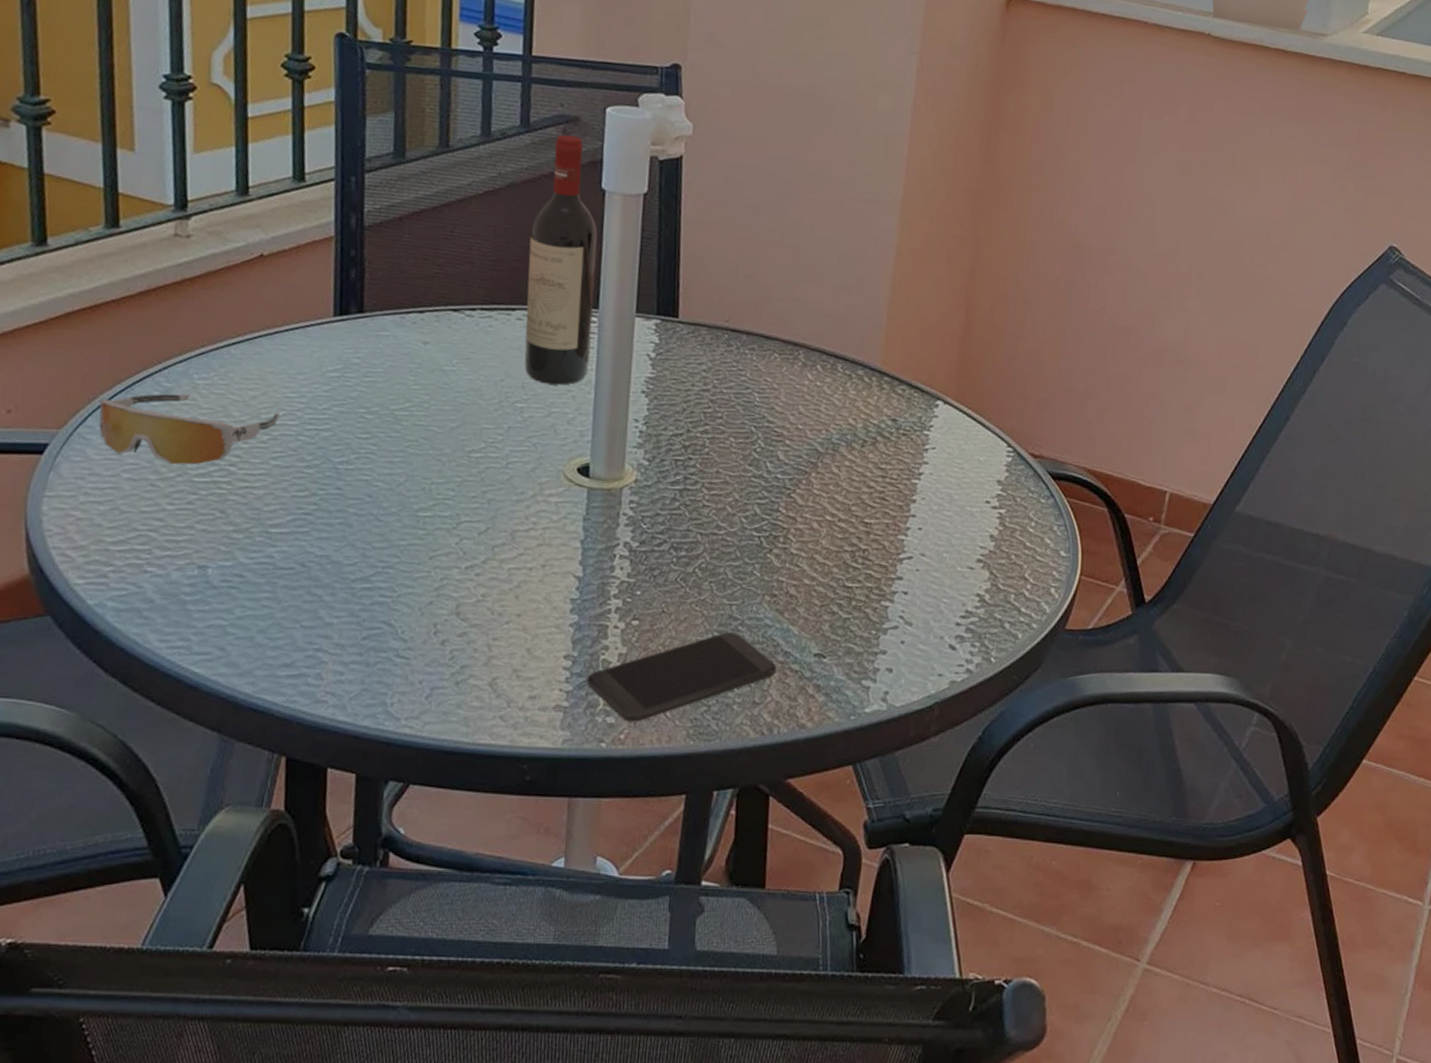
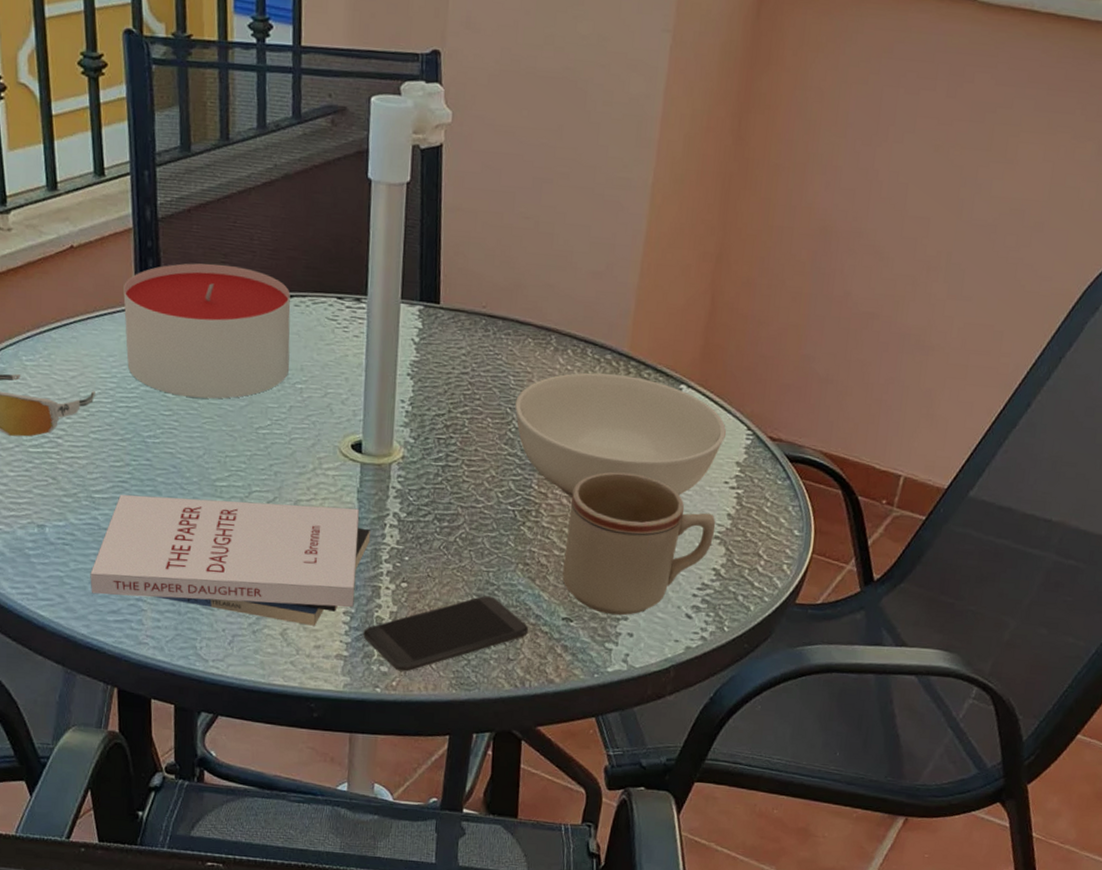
books: none [259,528,597,673] -> present [90,494,370,626]
candle: none [319,274,512,420] -> present [123,263,291,399]
wine bottle: present [524,134,598,385] -> none [302,125,365,368]
bowl: none [760,389,986,521] -> present [515,372,726,498]
mug: none [814,493,978,649] -> present [562,472,716,616]

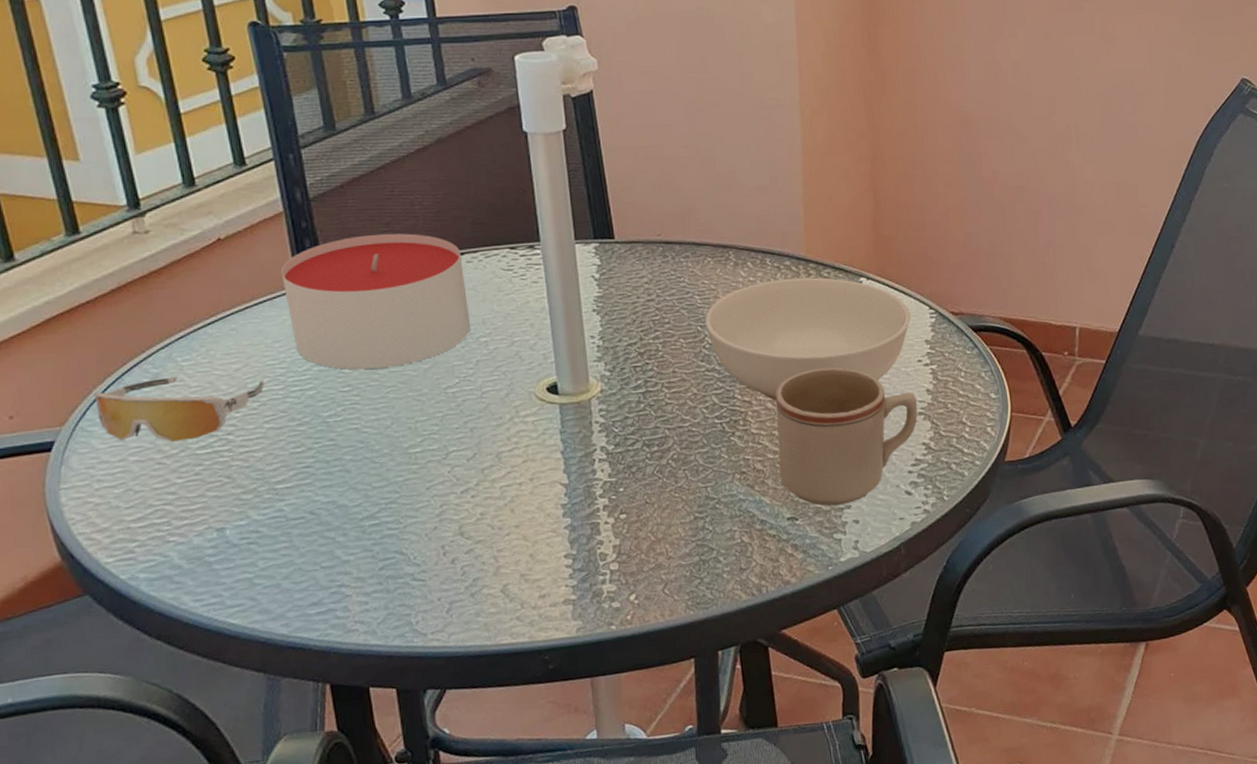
books: present [90,494,370,626] -> none [282,449,581,590]
smartphone: present [363,595,529,672] -> none [588,510,757,604]

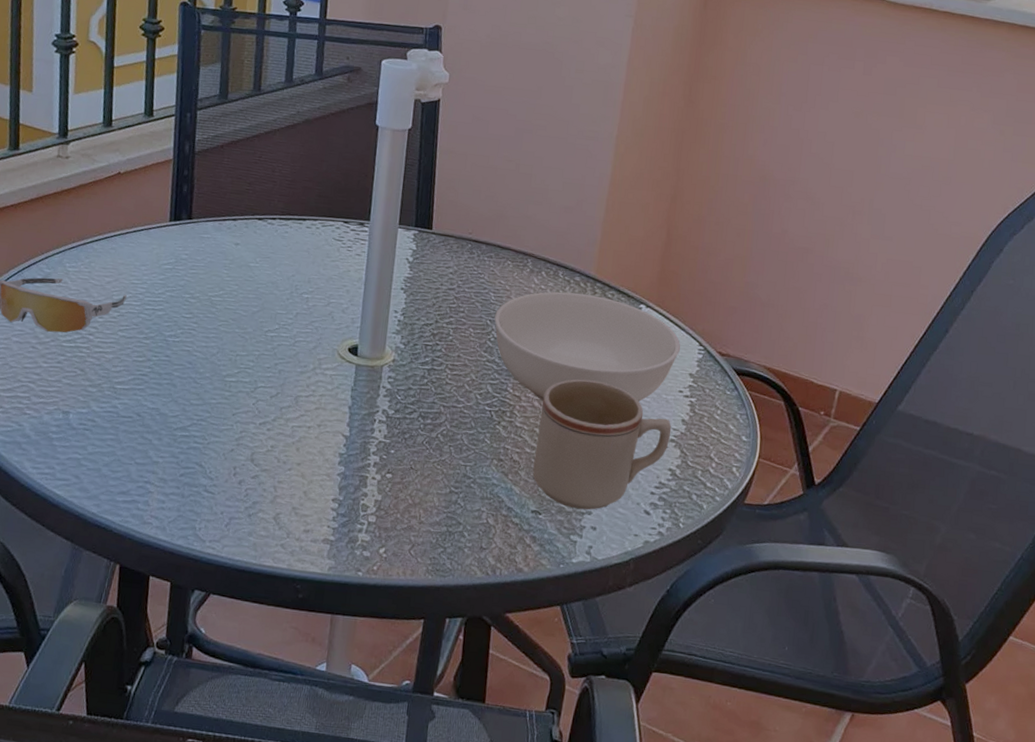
candle: present [281,233,470,370] -> none [157,189,304,305]

